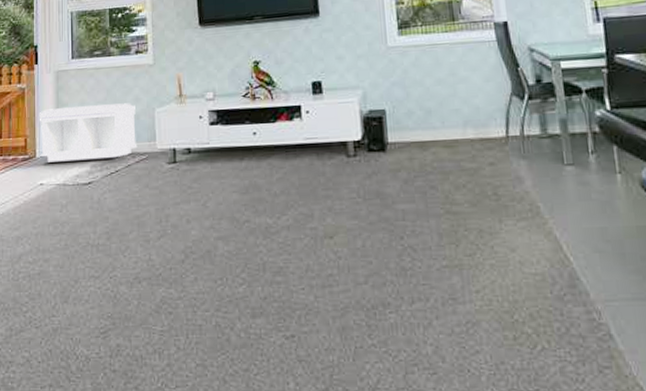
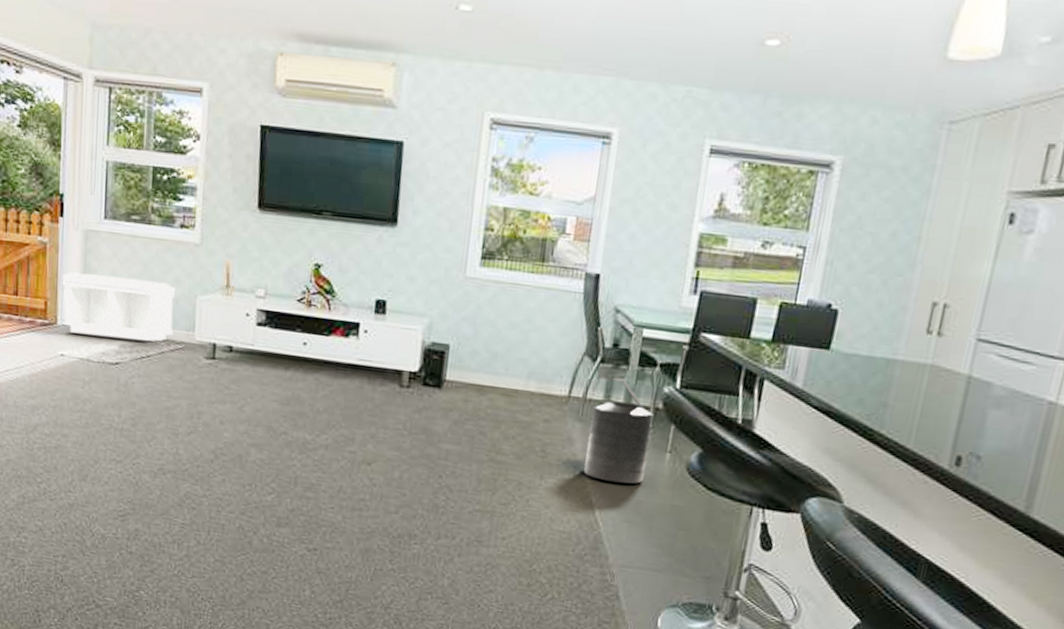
trash can: none [533,111,602,214] -> present [584,379,654,484]

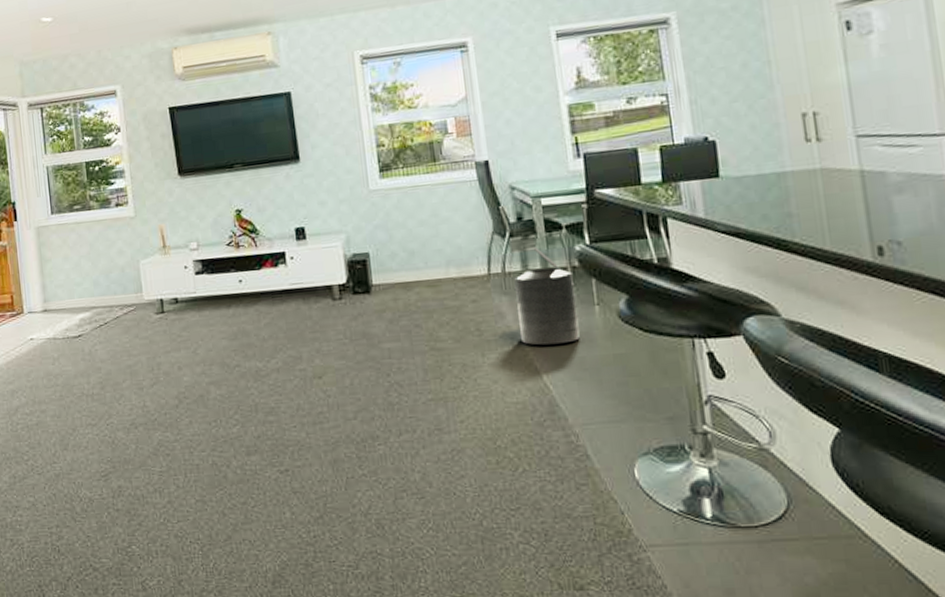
bench: present [62,272,175,342] -> none [23,256,125,318]

